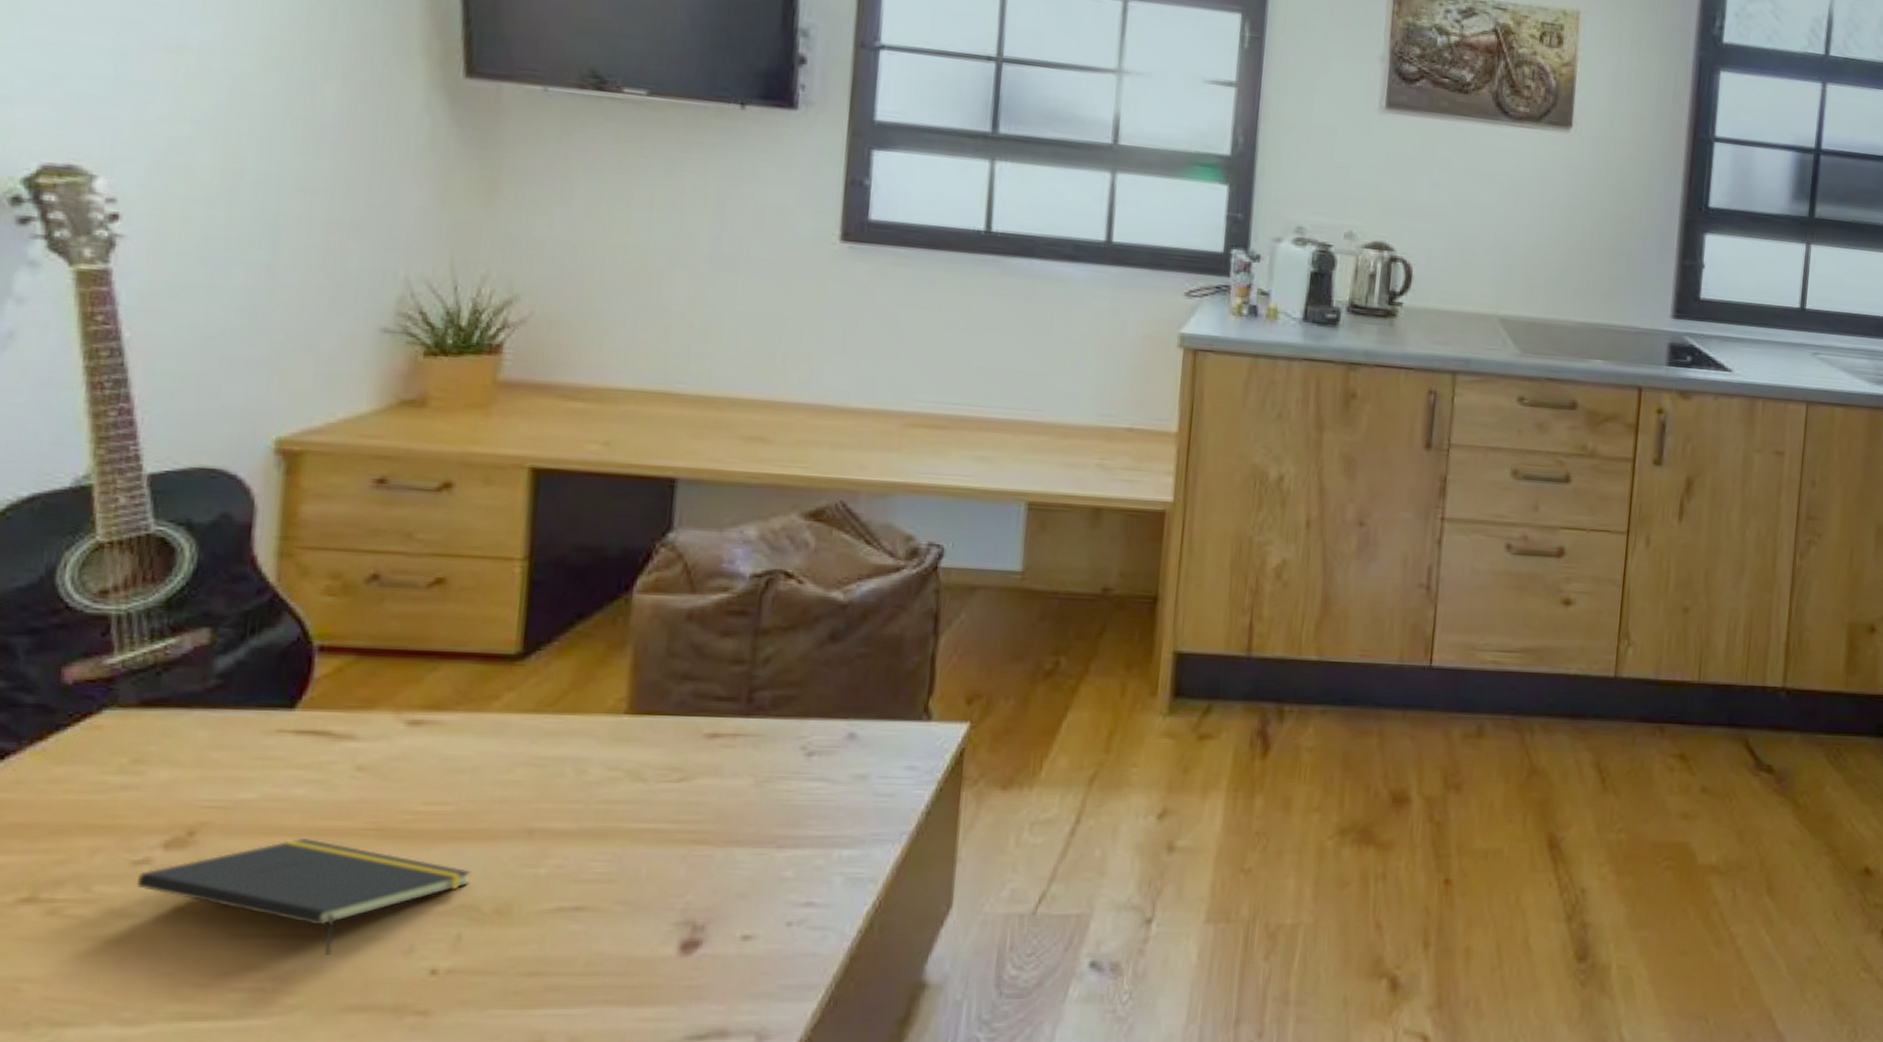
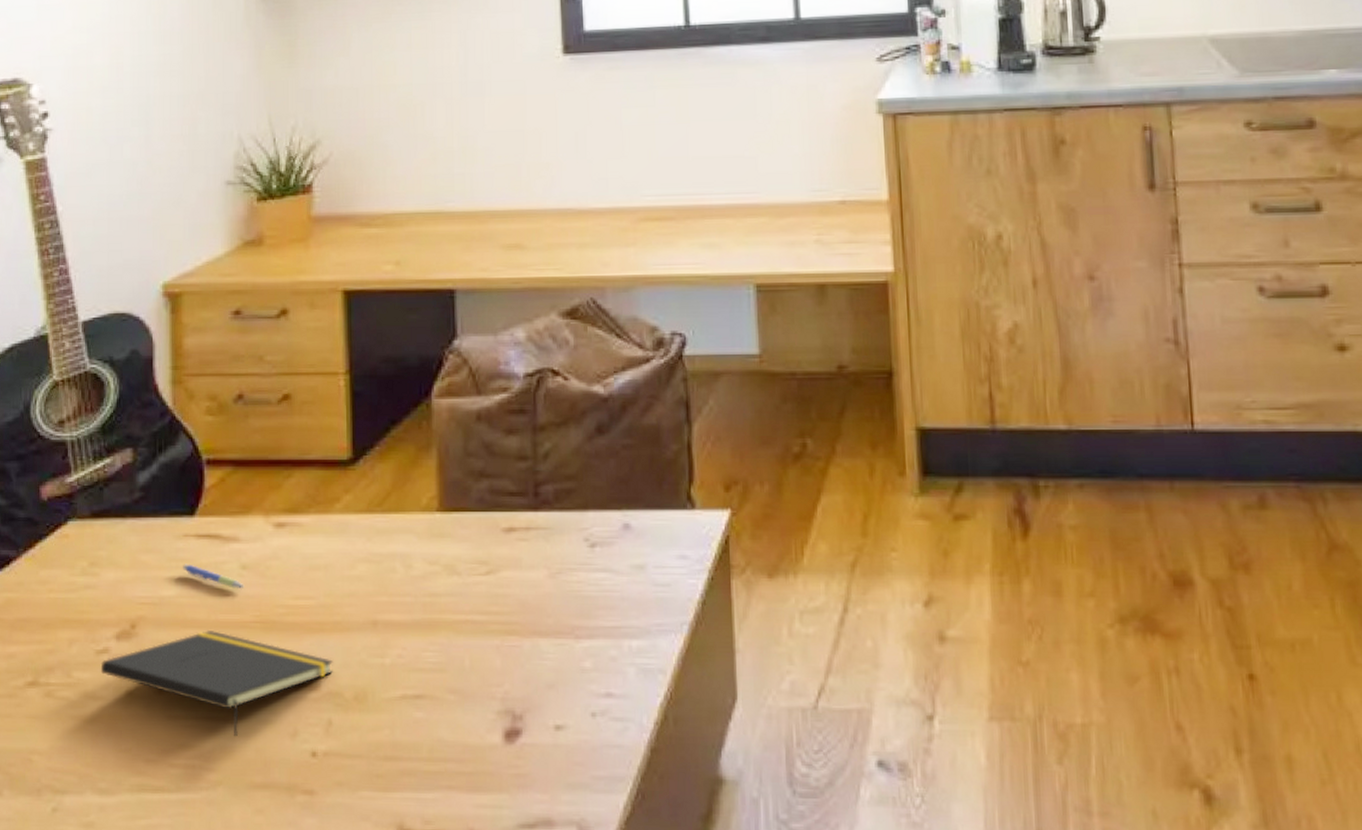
pen: none [271,763,358,792] -> present [183,564,244,589]

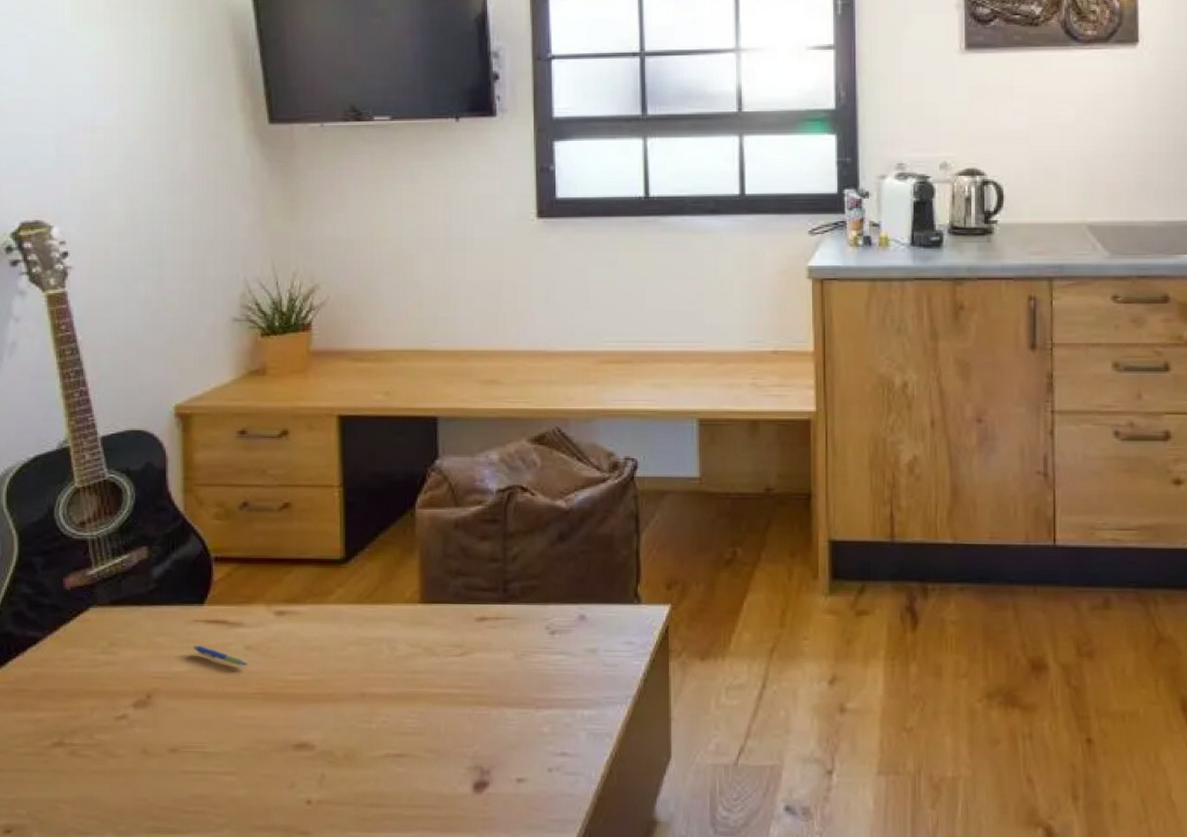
notepad: present [100,631,334,736] -> none [119,700,327,787]

